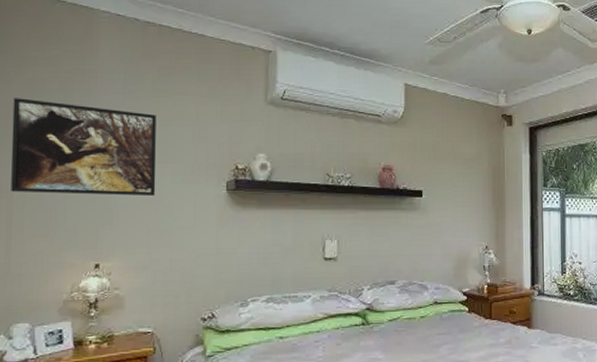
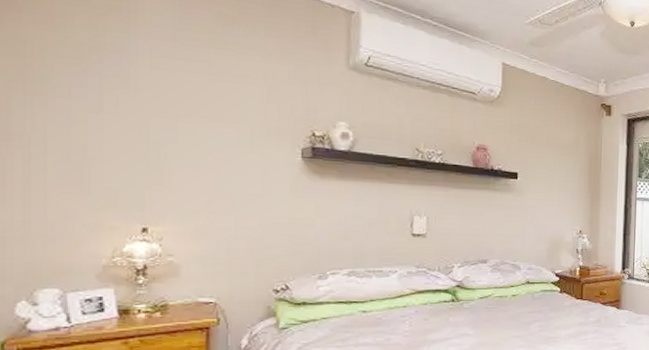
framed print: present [11,98,156,197] -> none [24,31,216,158]

